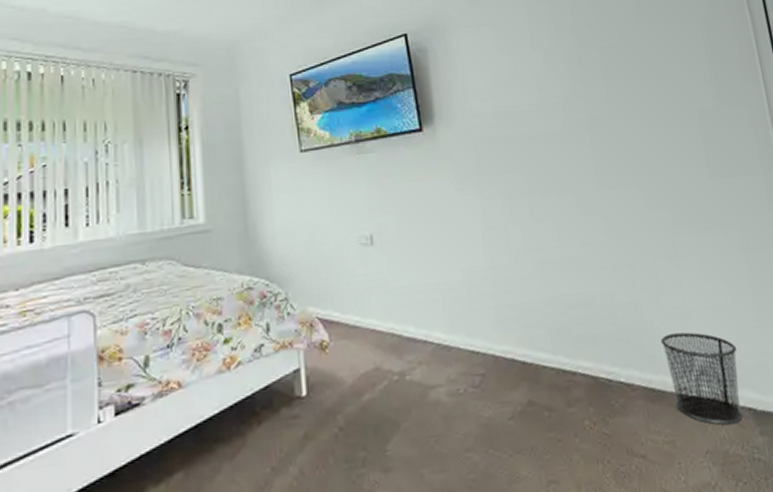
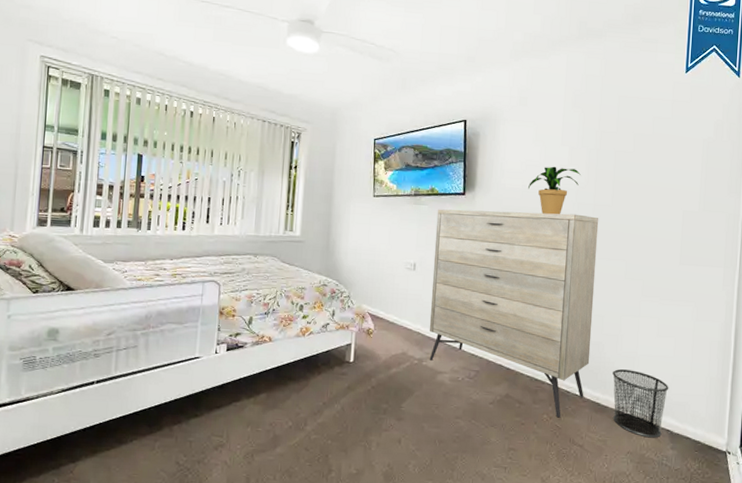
dresser: none [389,134,632,421] -> present [429,209,599,418]
potted plant: none [501,77,564,141] -> present [528,166,581,215]

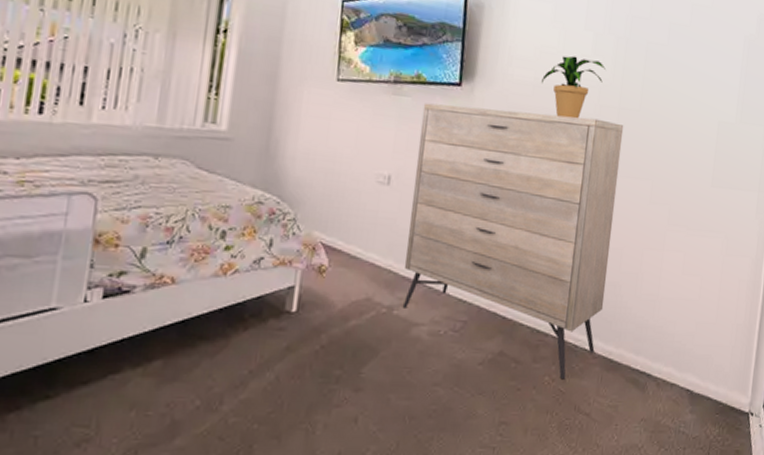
waste bin: present [613,369,669,438] -> none [627,316,692,400]

